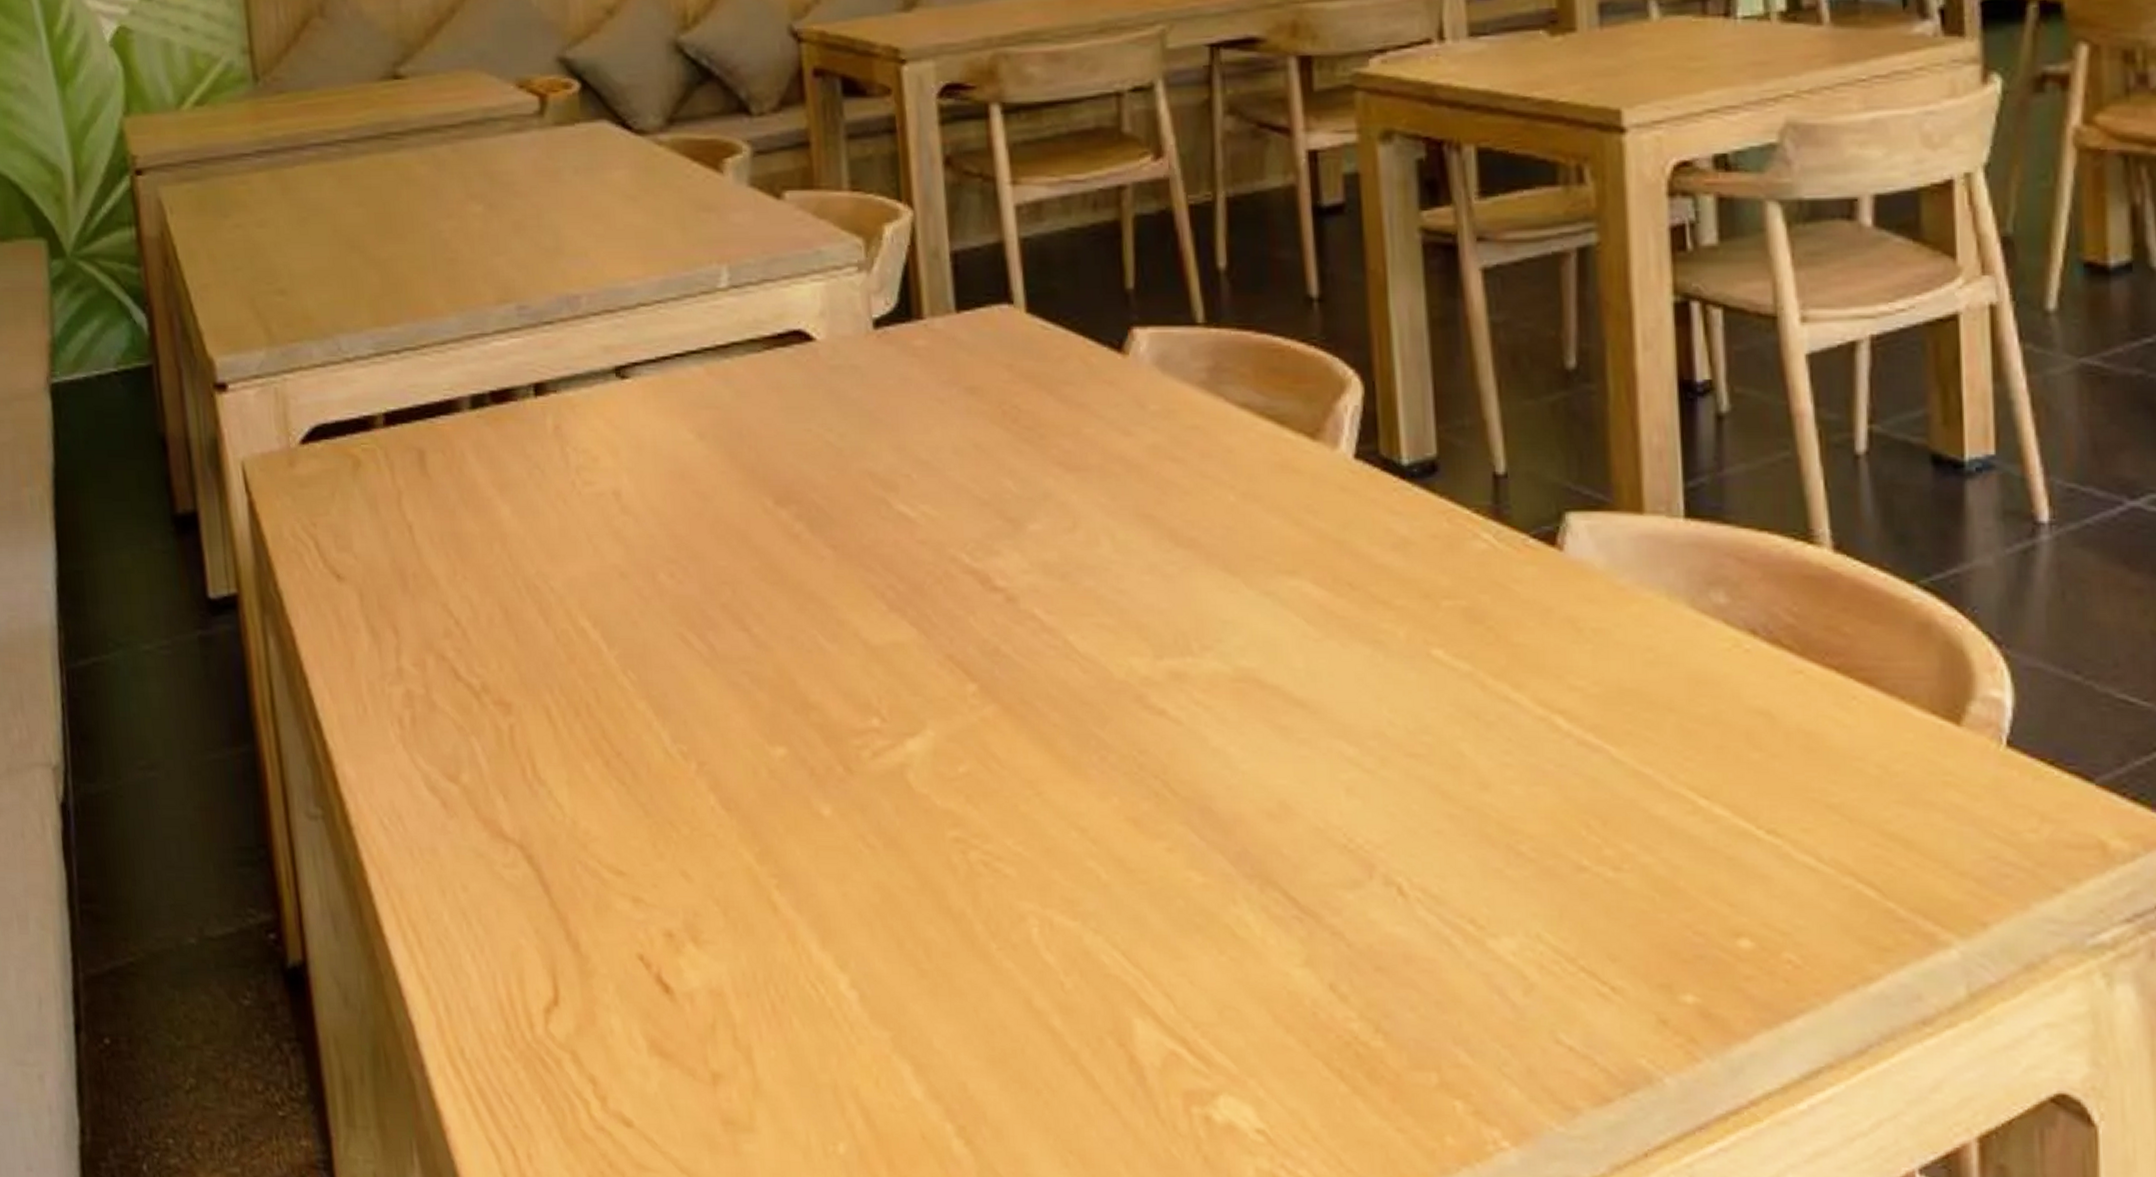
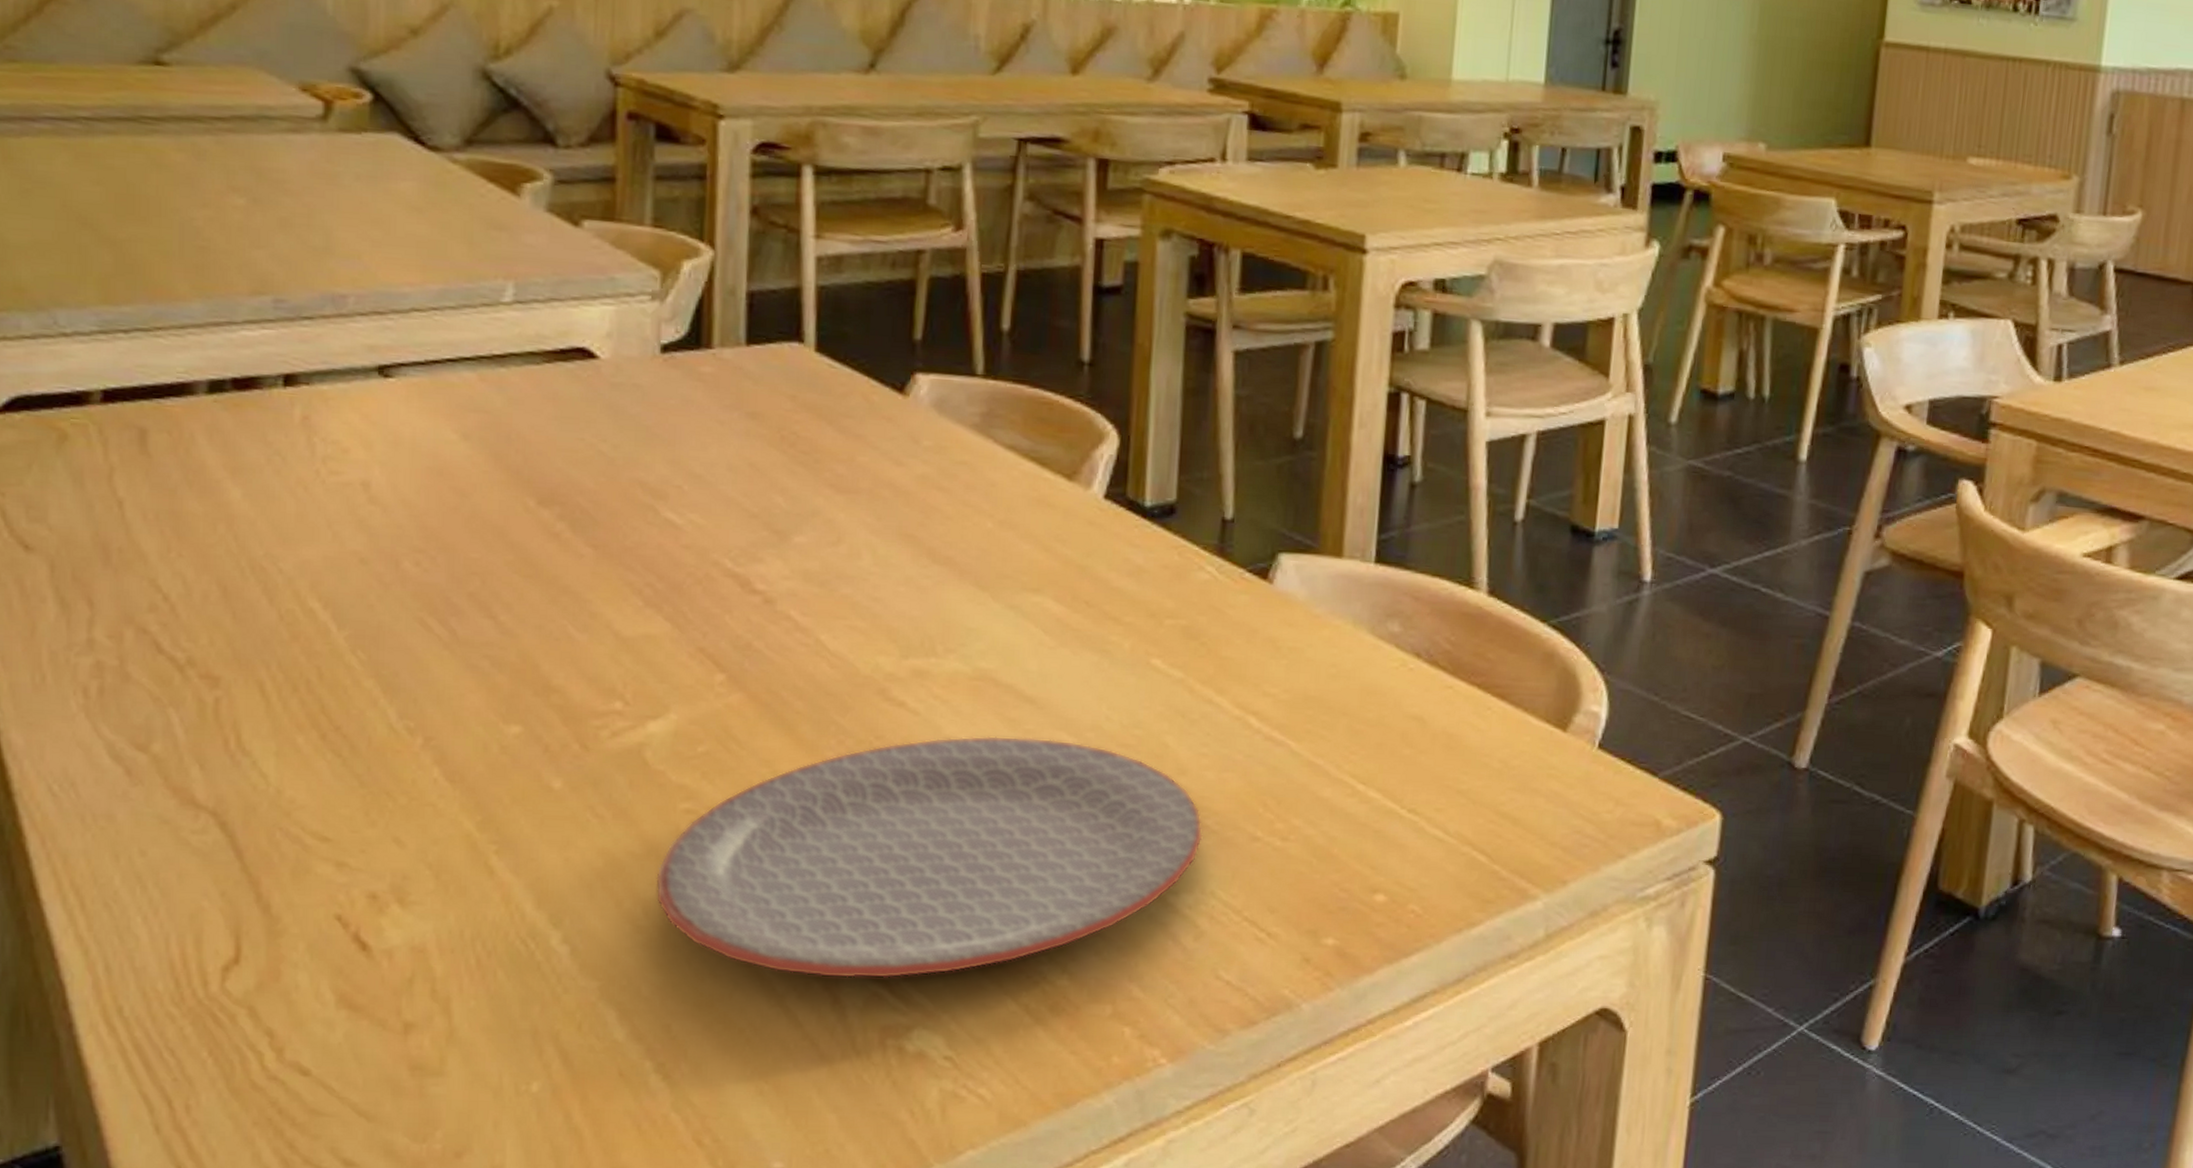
plate: none [933,747,1519,1035] -> present [655,736,1203,979]

